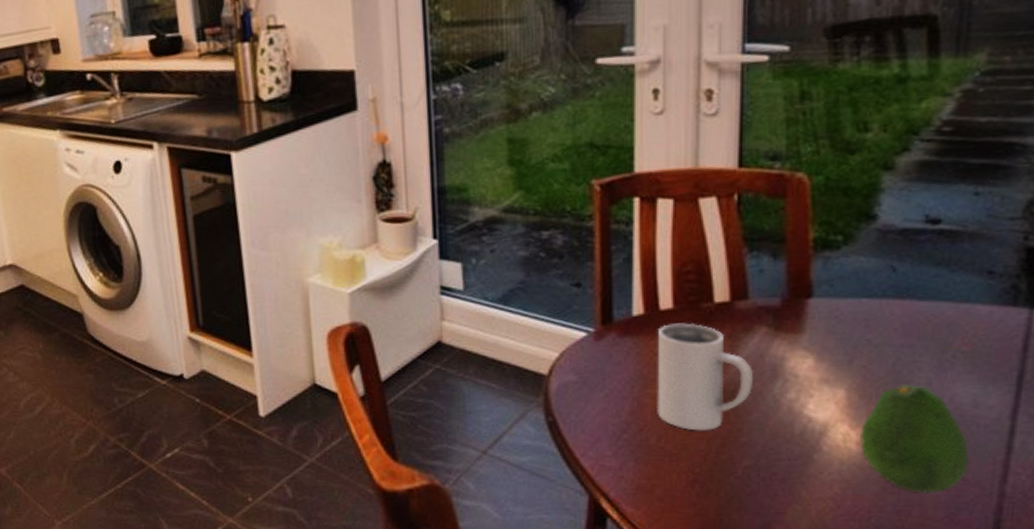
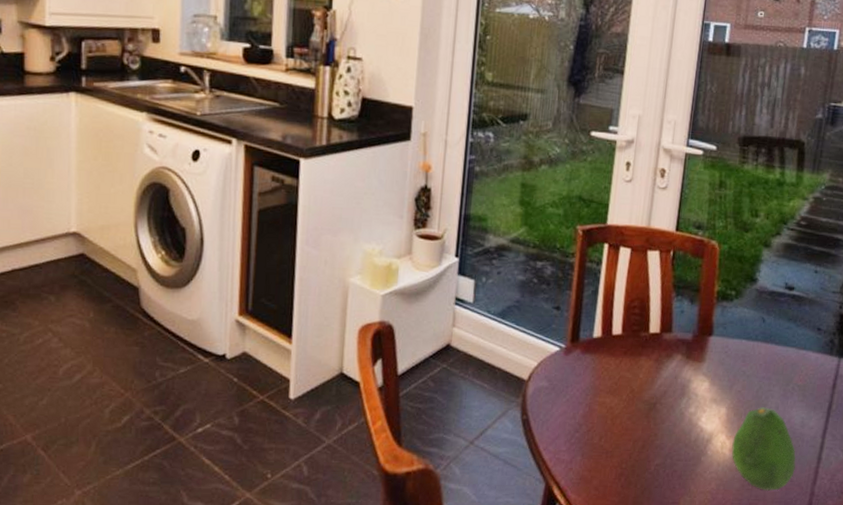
mug: present [657,323,754,431] -> none [601,346,670,434]

